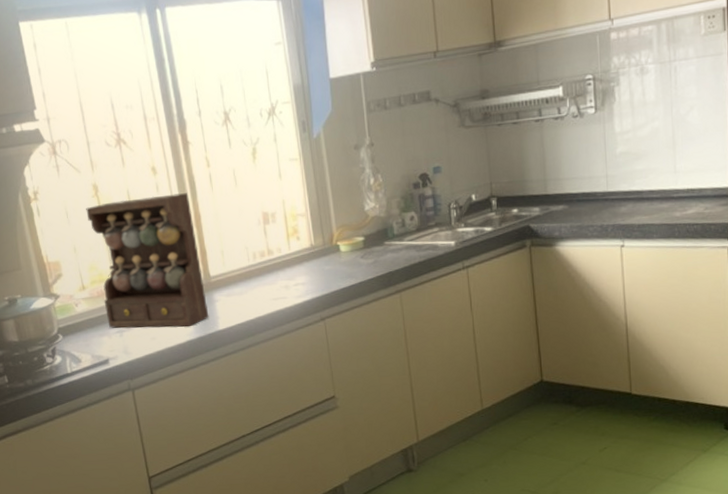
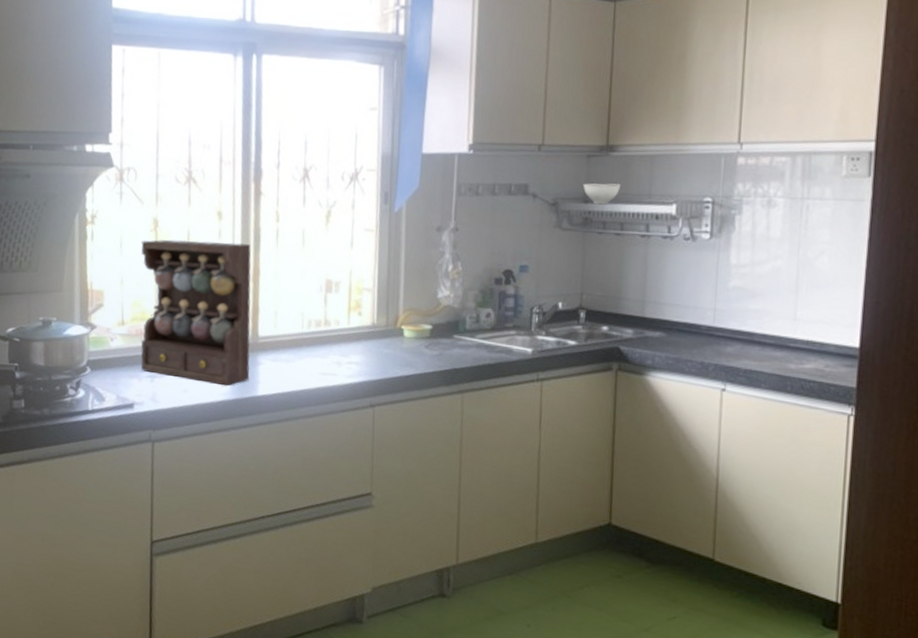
bowl: none [478,76,511,99] -> present [582,183,620,205]

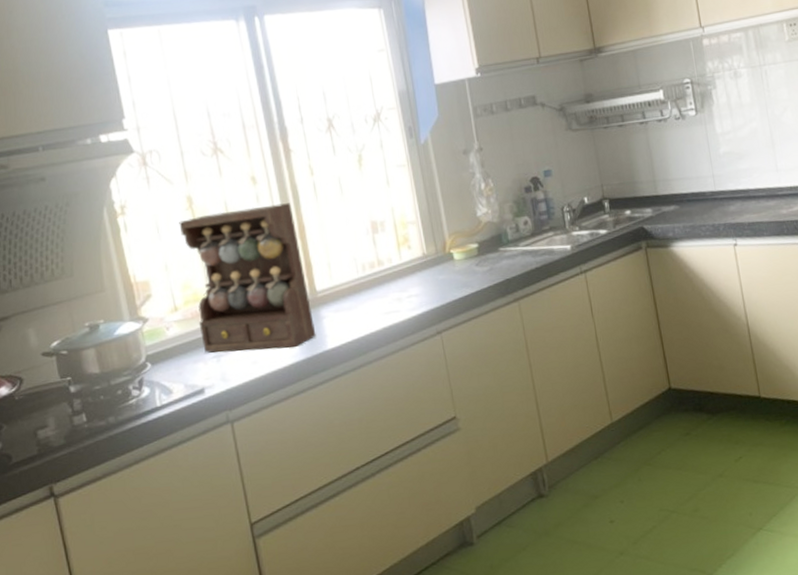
bowl: present [582,183,620,205] -> none [581,81,614,103]

